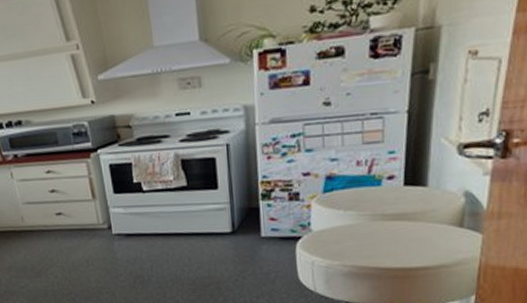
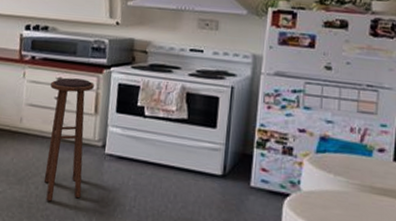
stool: none [41,167,100,287] -> present [43,77,94,202]

